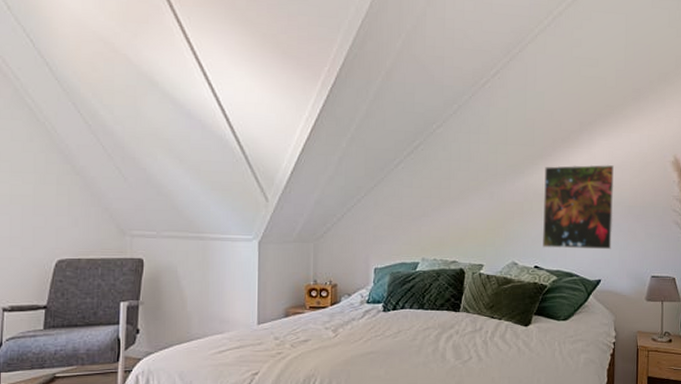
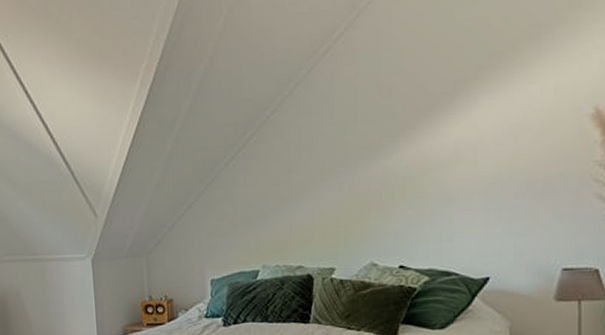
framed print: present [543,164,614,250] -> none [408,130,505,244]

